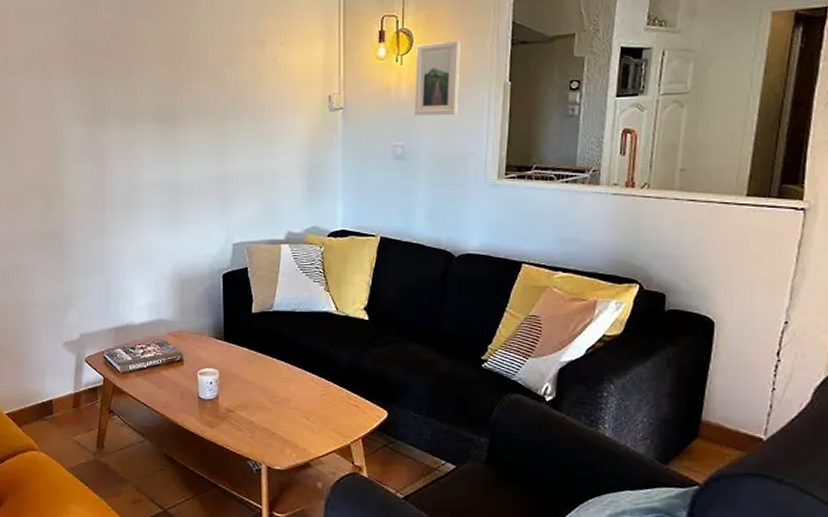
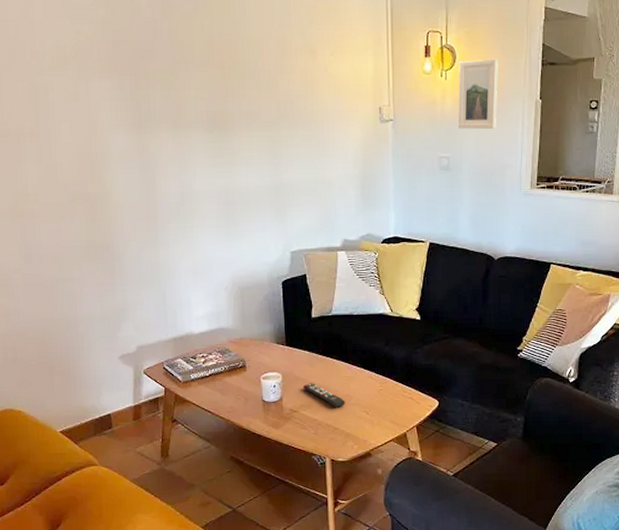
remote control: none [241,382,284,410] -> present [303,383,345,407]

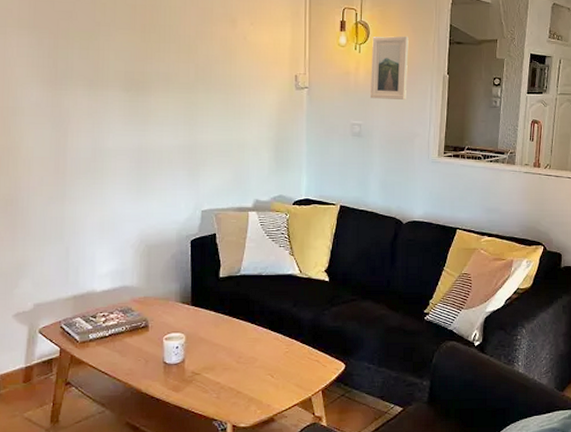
remote control: present [303,383,345,407] -> none [207,344,250,370]

